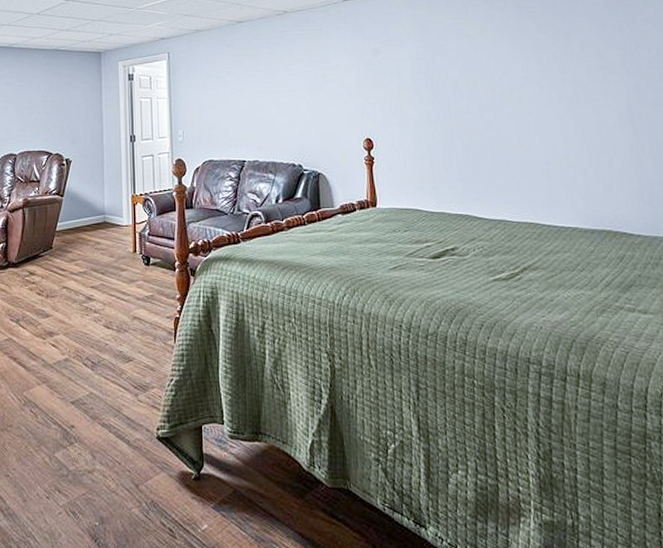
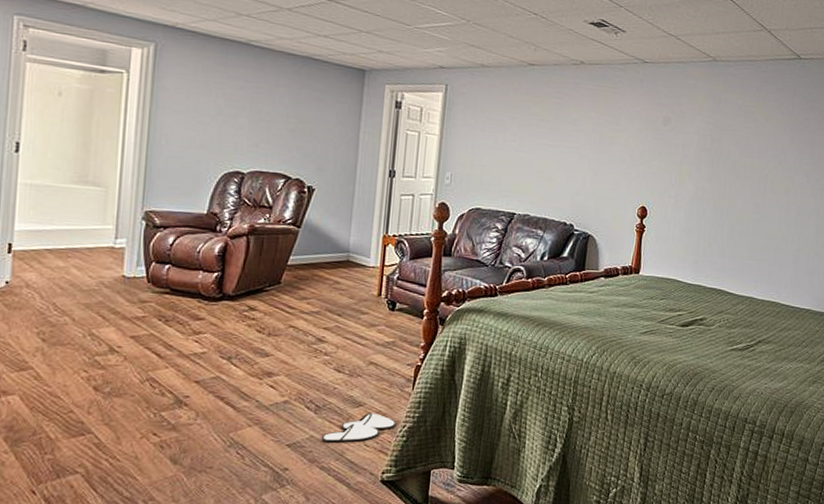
slippers: none [100,368,164,399] -> present [322,413,397,443]

